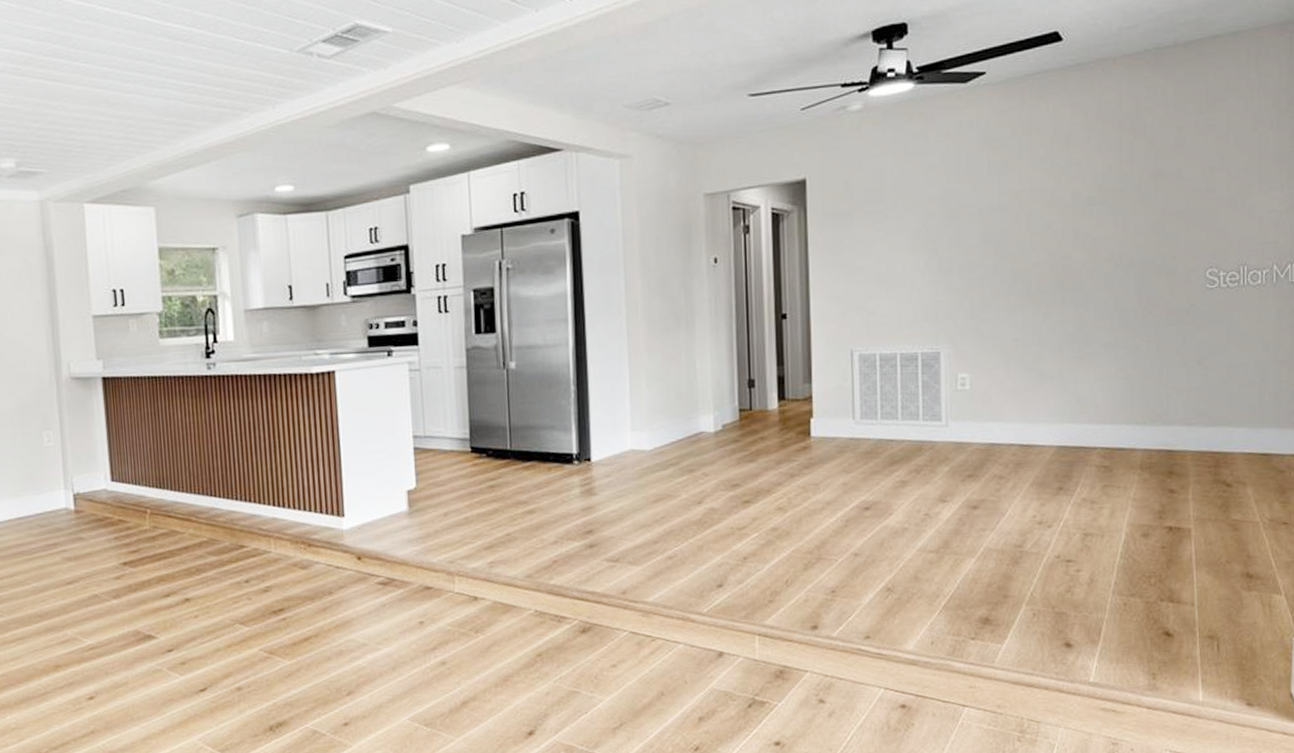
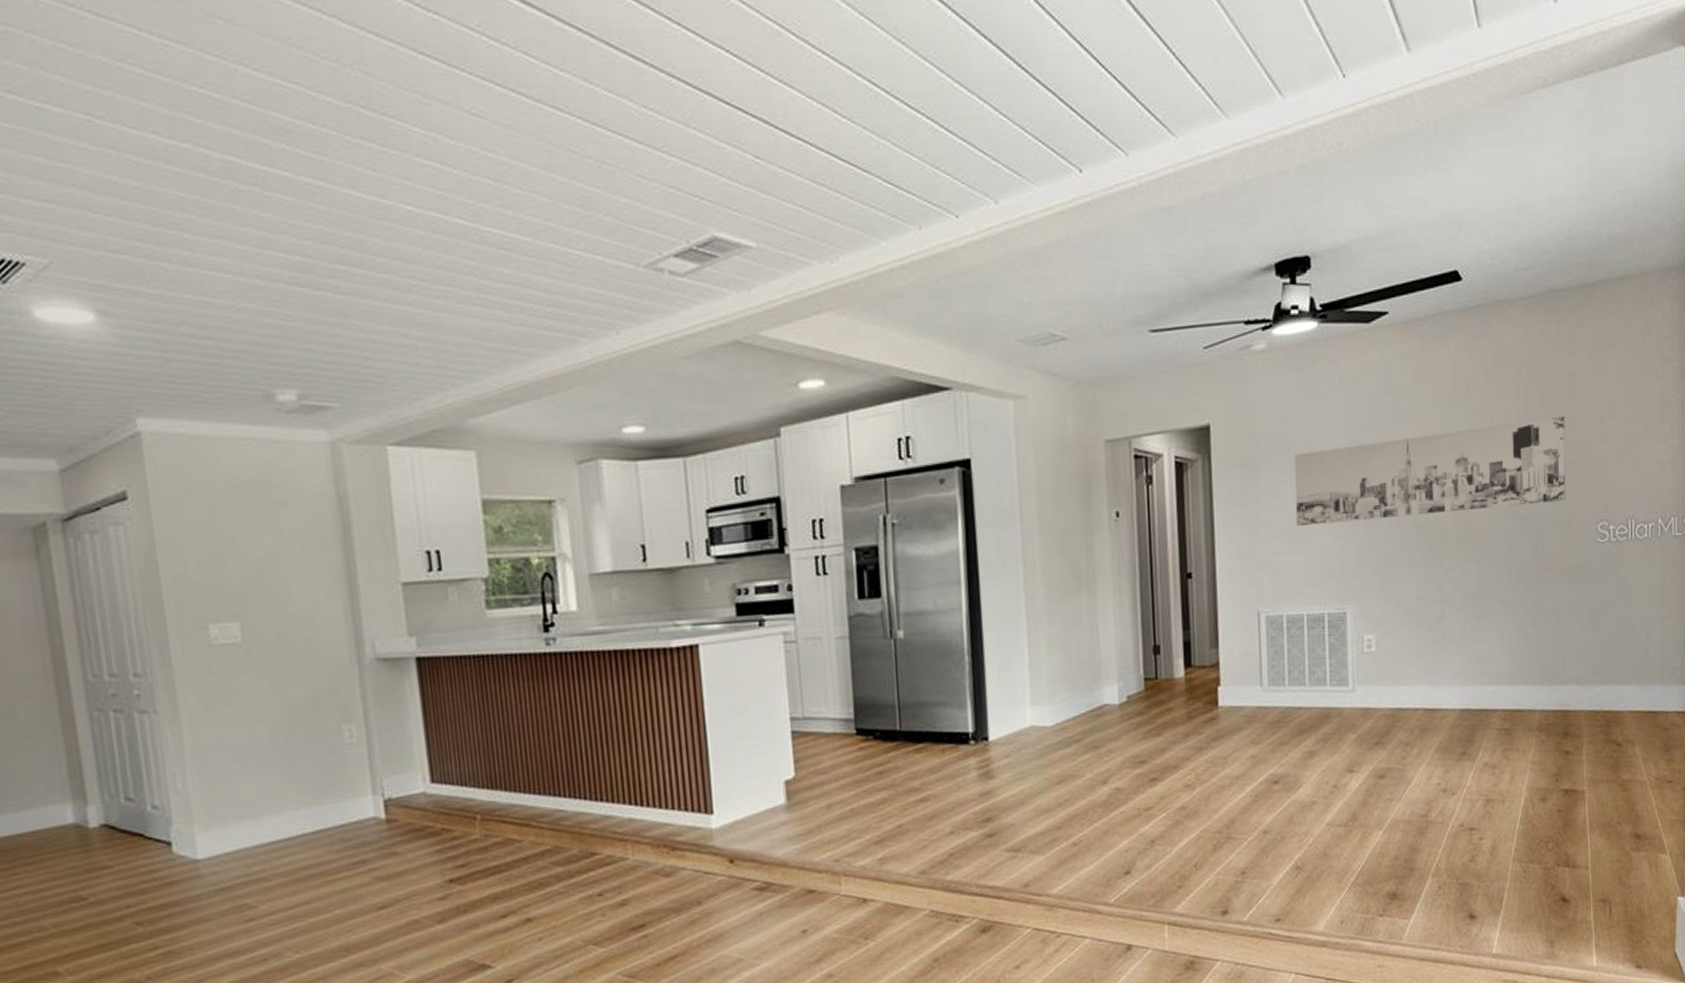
wall art: none [889,167,1172,272] -> present [1295,416,1566,527]

